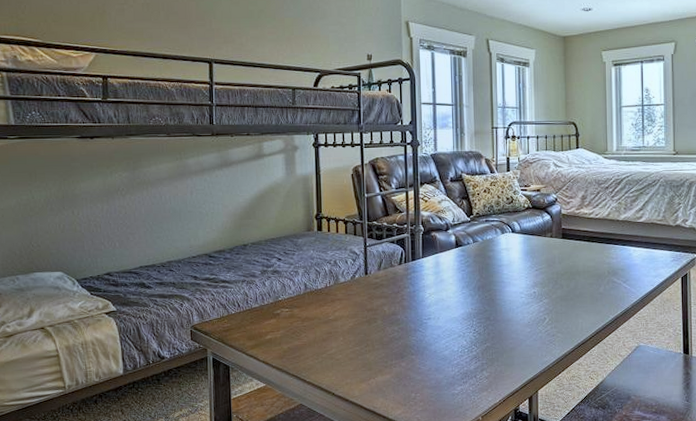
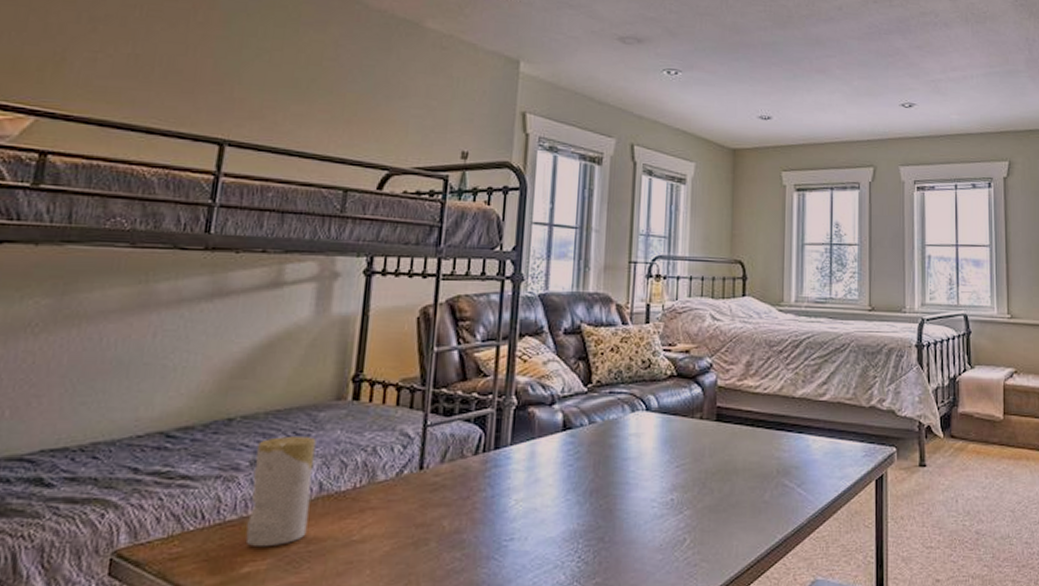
candle: none [264,255,301,324] -> present [245,437,316,547]

